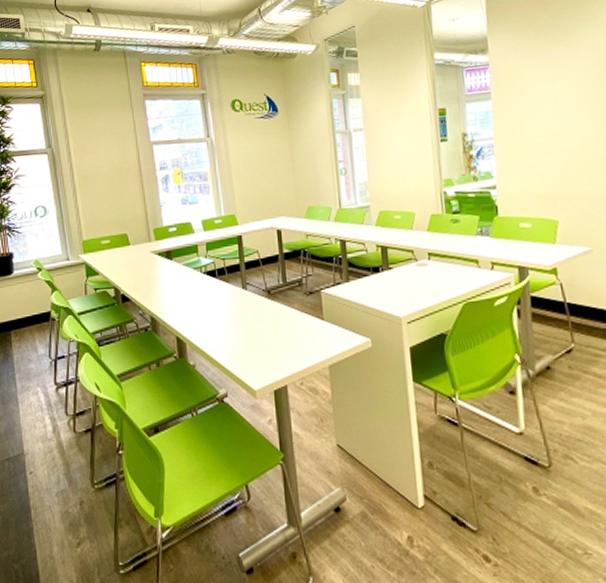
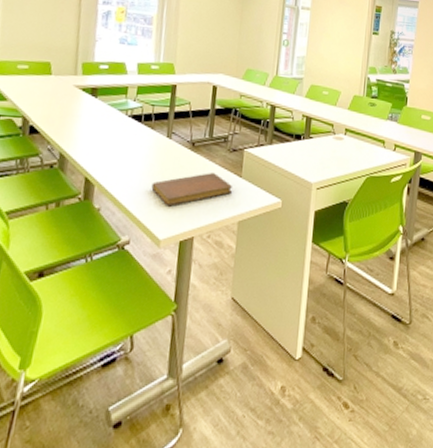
notebook: none [237,319,318,357] -> present [151,173,233,207]

